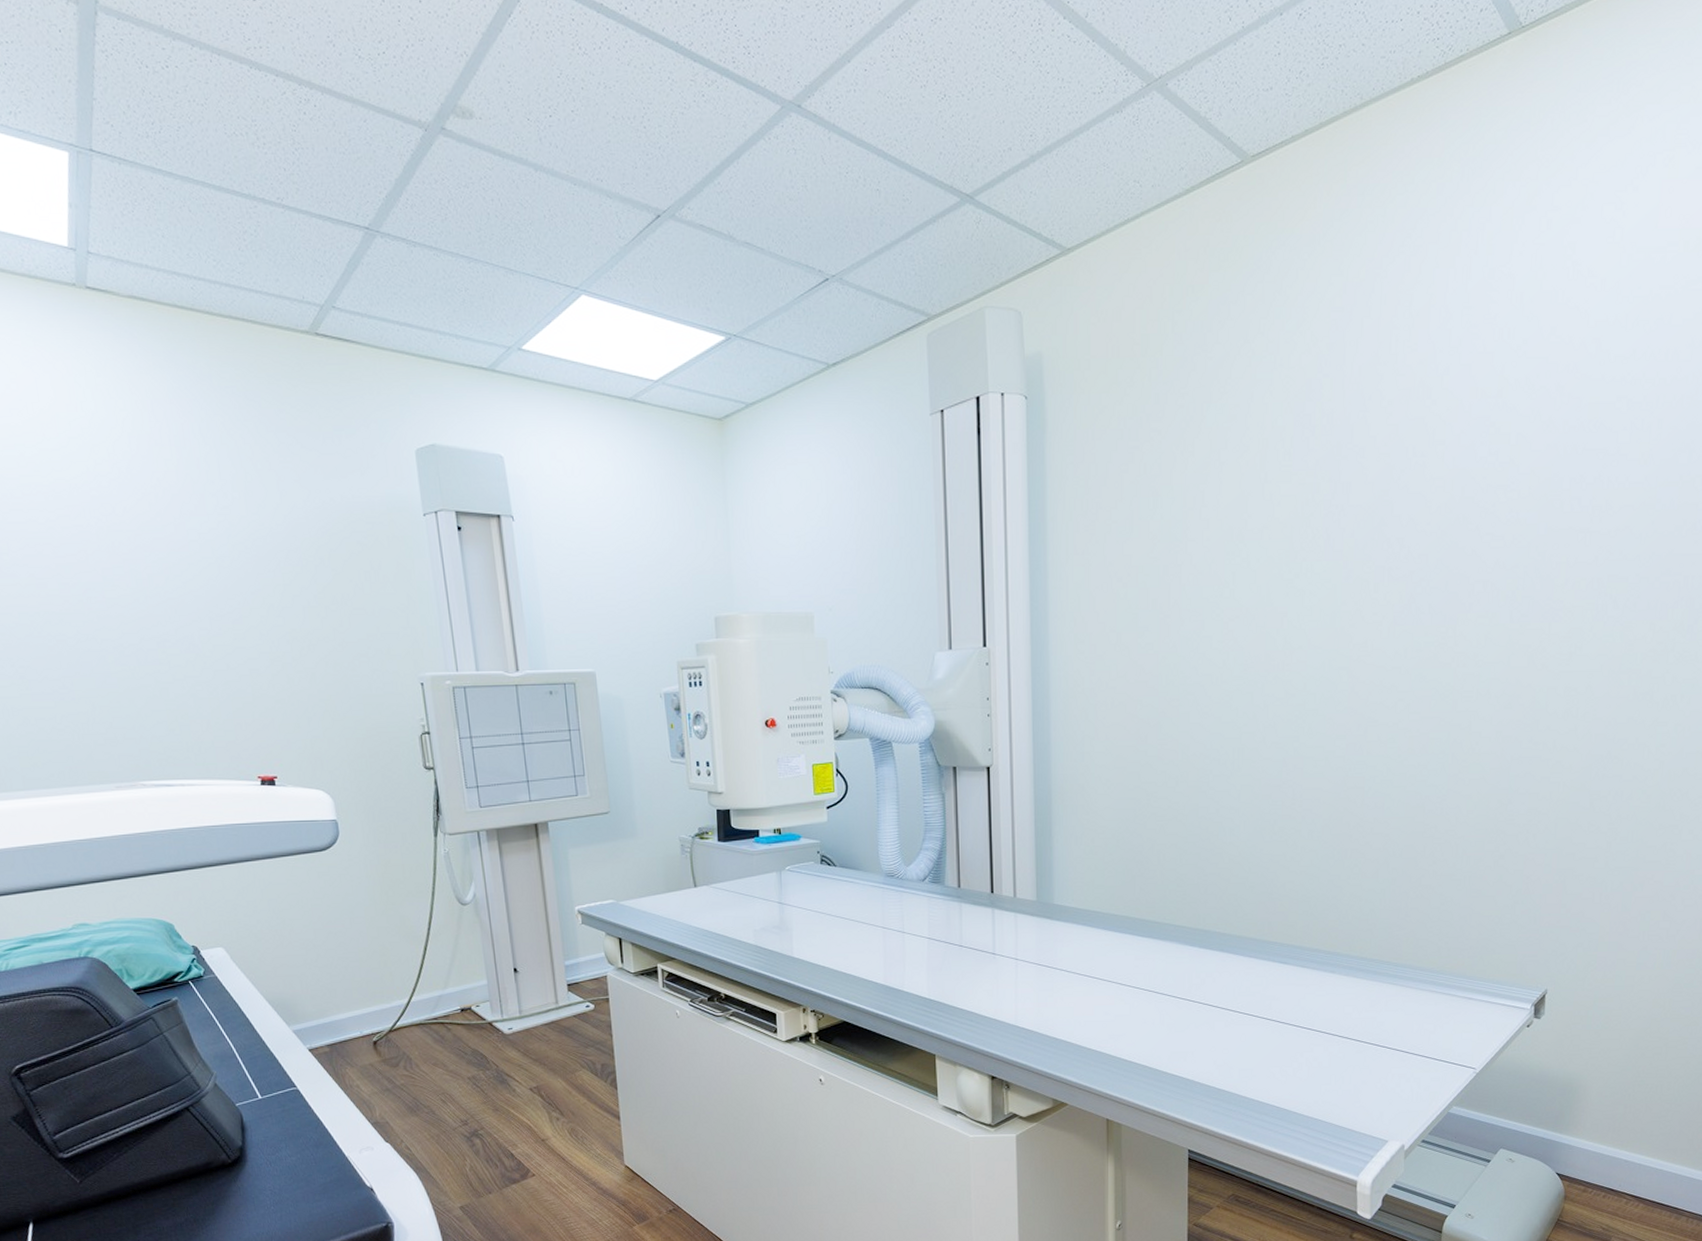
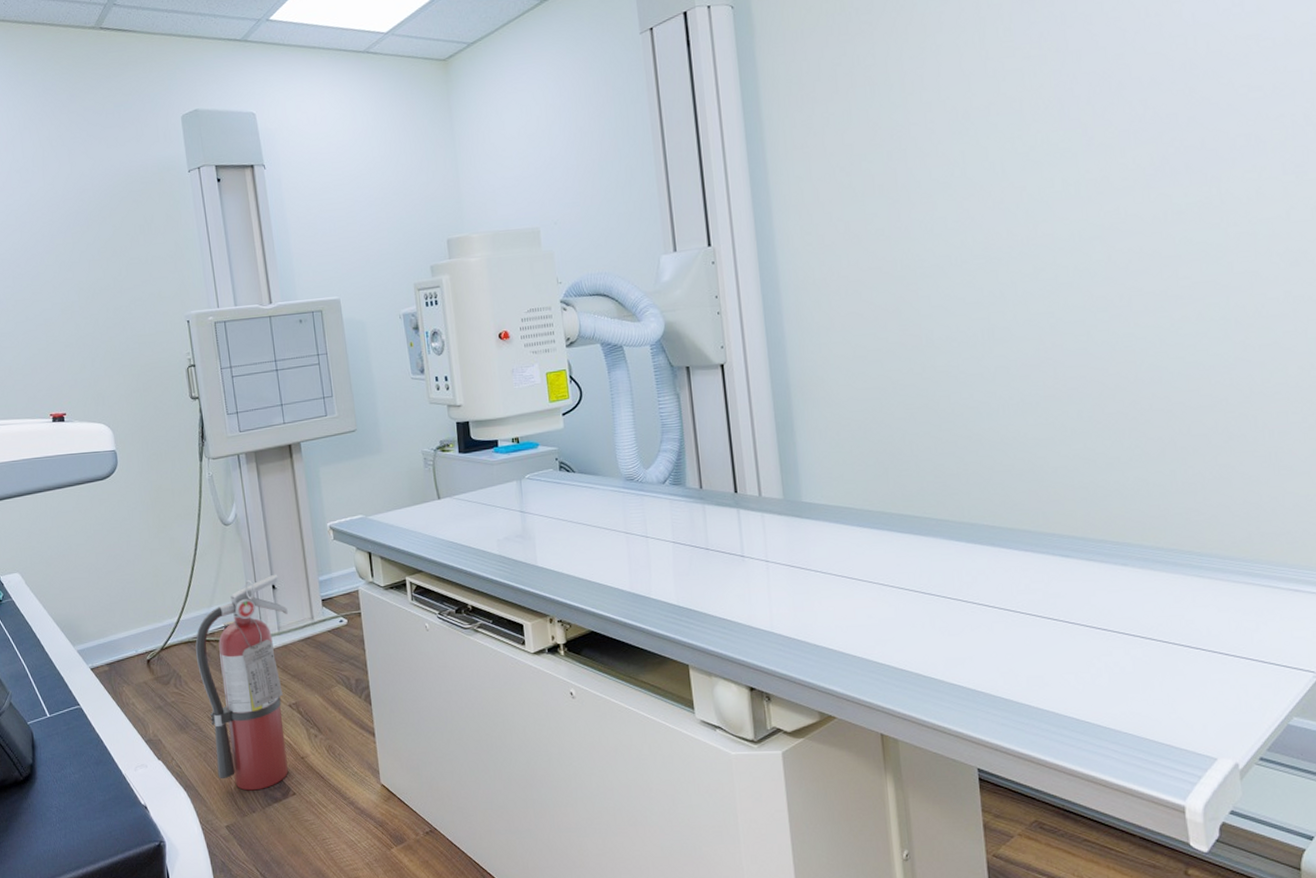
fire extinguisher: none [428,957,530,1173] -> present [195,574,288,791]

